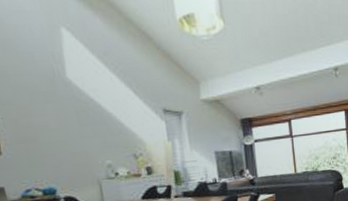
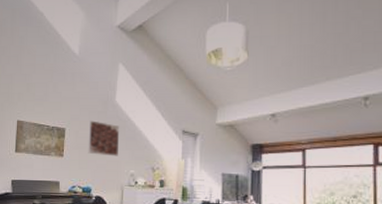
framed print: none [32,104,86,148] -> present [88,121,120,156]

